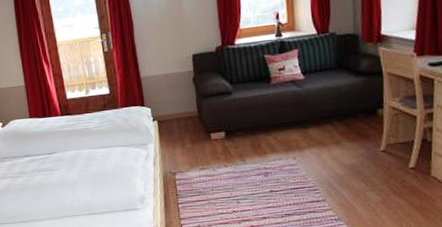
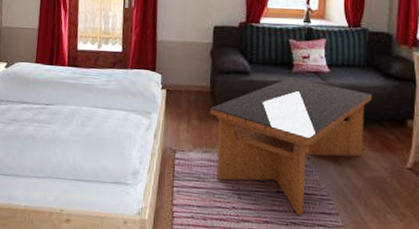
coffee table: none [200,89,345,208] -> present [210,77,372,216]

